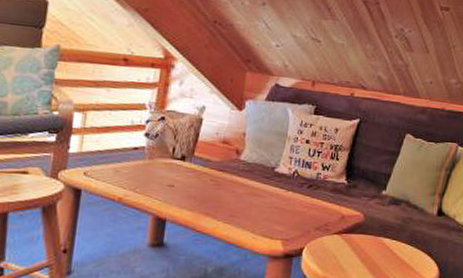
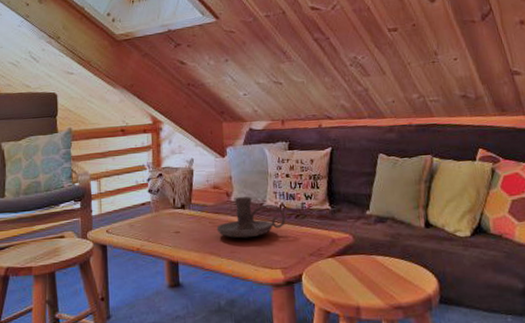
candle holder: none [218,157,298,203] -> present [216,196,286,239]

